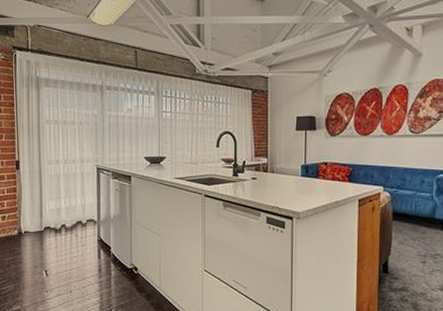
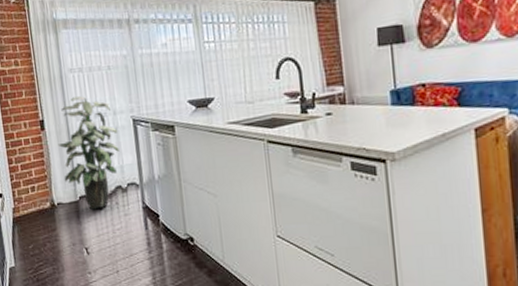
indoor plant: none [30,144,83,239] -> present [58,96,120,210]

